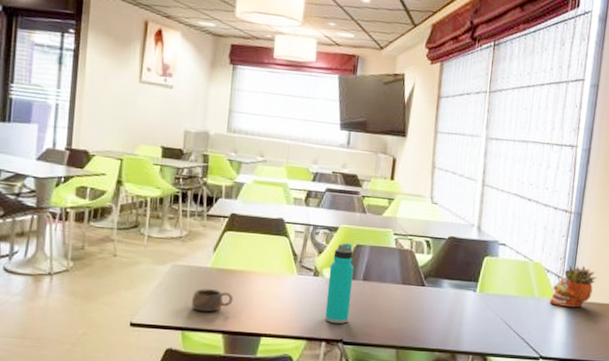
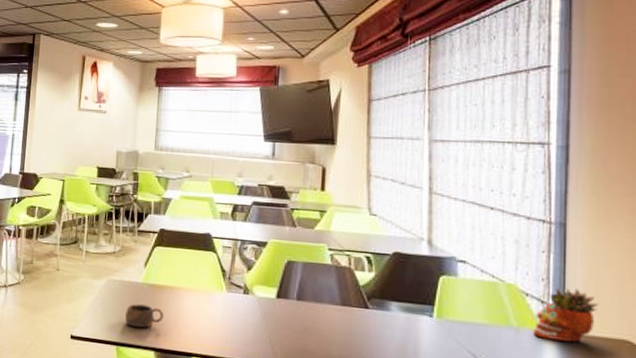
water bottle: present [324,243,354,324] -> none [257,259,287,347]

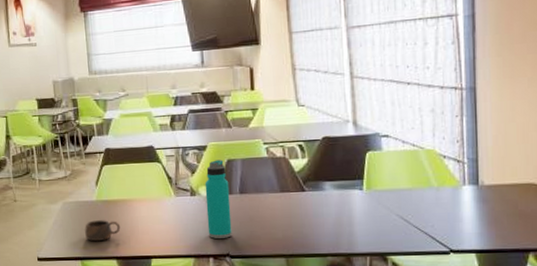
water bottle: none [257,259,287,347] -> present [205,159,232,239]
succulent planter: present [532,288,599,343] -> none [451,145,508,193]

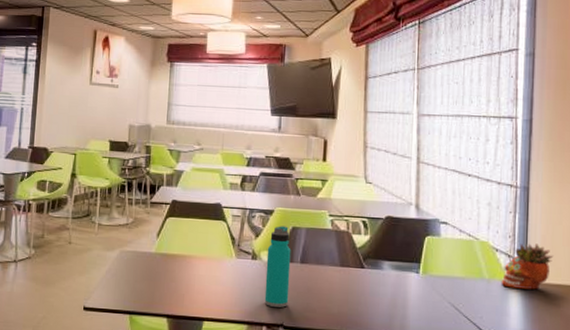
cup: present [85,220,121,242] -> none [138,273,176,297]
succulent planter: none [451,145,508,193] -> present [501,243,554,290]

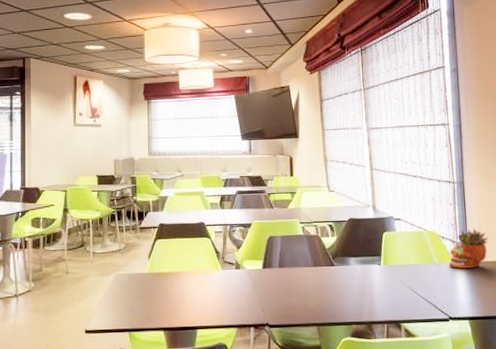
water bottle: present [264,226,291,307] -> none [248,236,272,309]

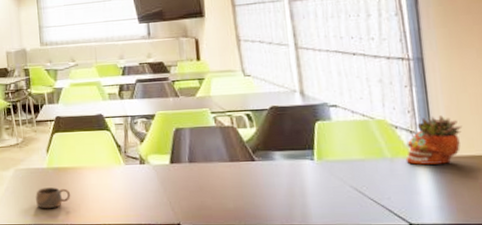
cup: none [135,292,170,313] -> present [36,187,71,209]

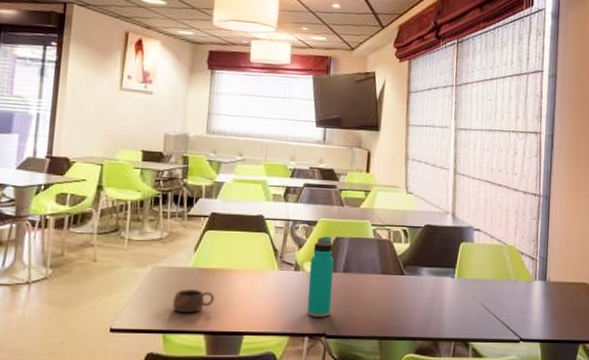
water bottle: none [153,128,183,208] -> present [306,236,334,317]
succulent planter: present [405,115,463,165] -> none [525,246,569,288]

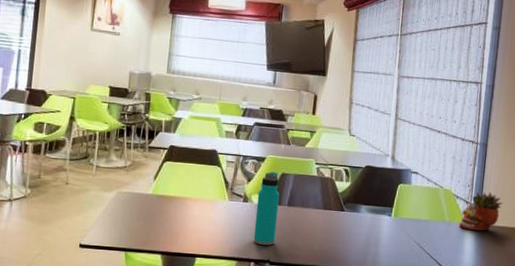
cup: present [173,289,215,314] -> none [134,213,171,235]
succulent planter: none [525,246,569,288] -> present [459,191,503,231]

